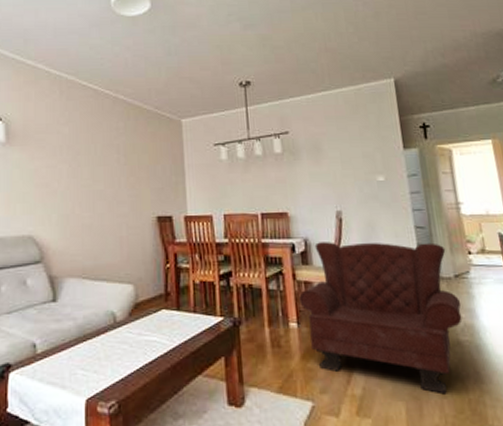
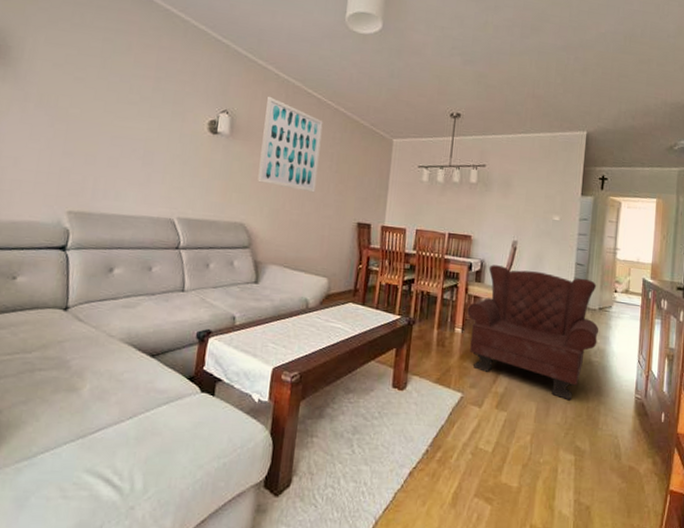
wall art: none [41,95,105,191] -> present [257,96,323,193]

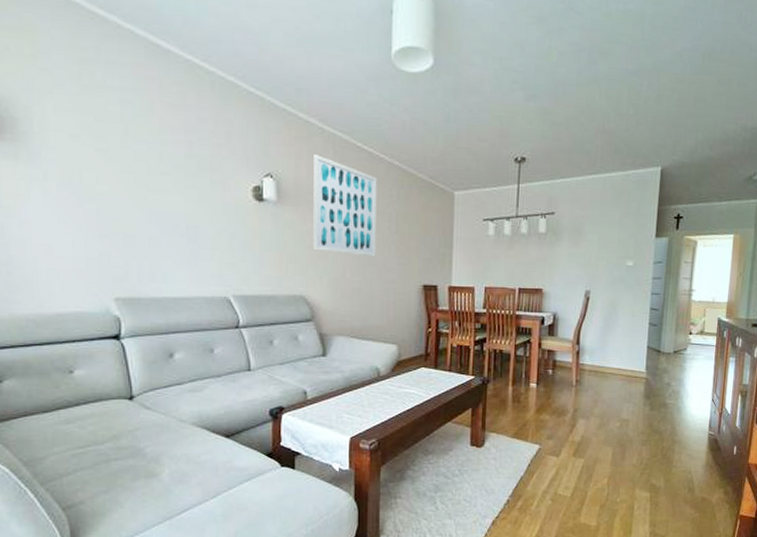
armchair: present [467,265,599,401] -> none [541,317,674,443]

